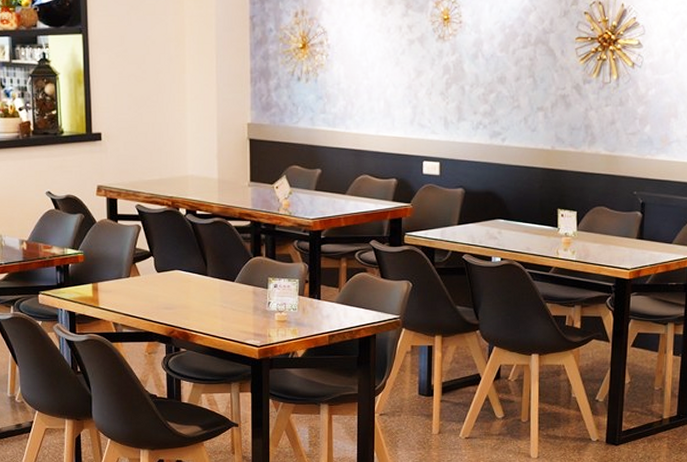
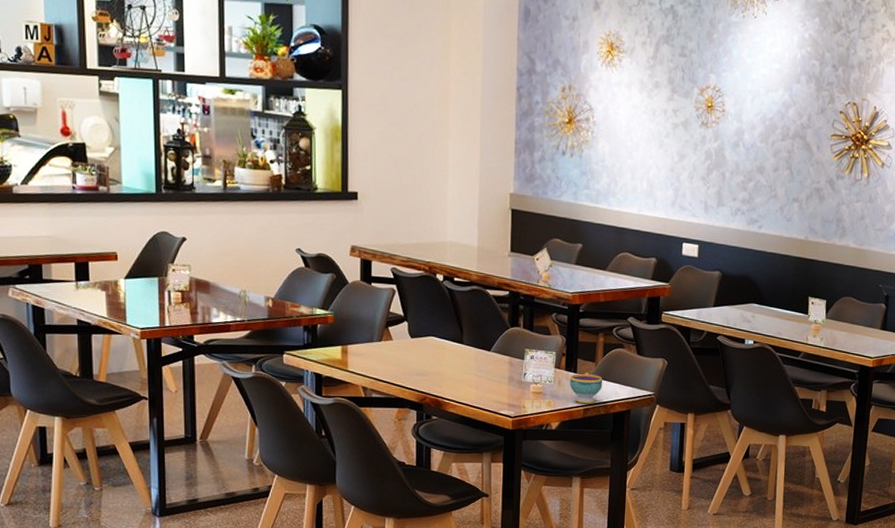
teacup: none [314,298,347,330] -> present [569,372,603,404]

